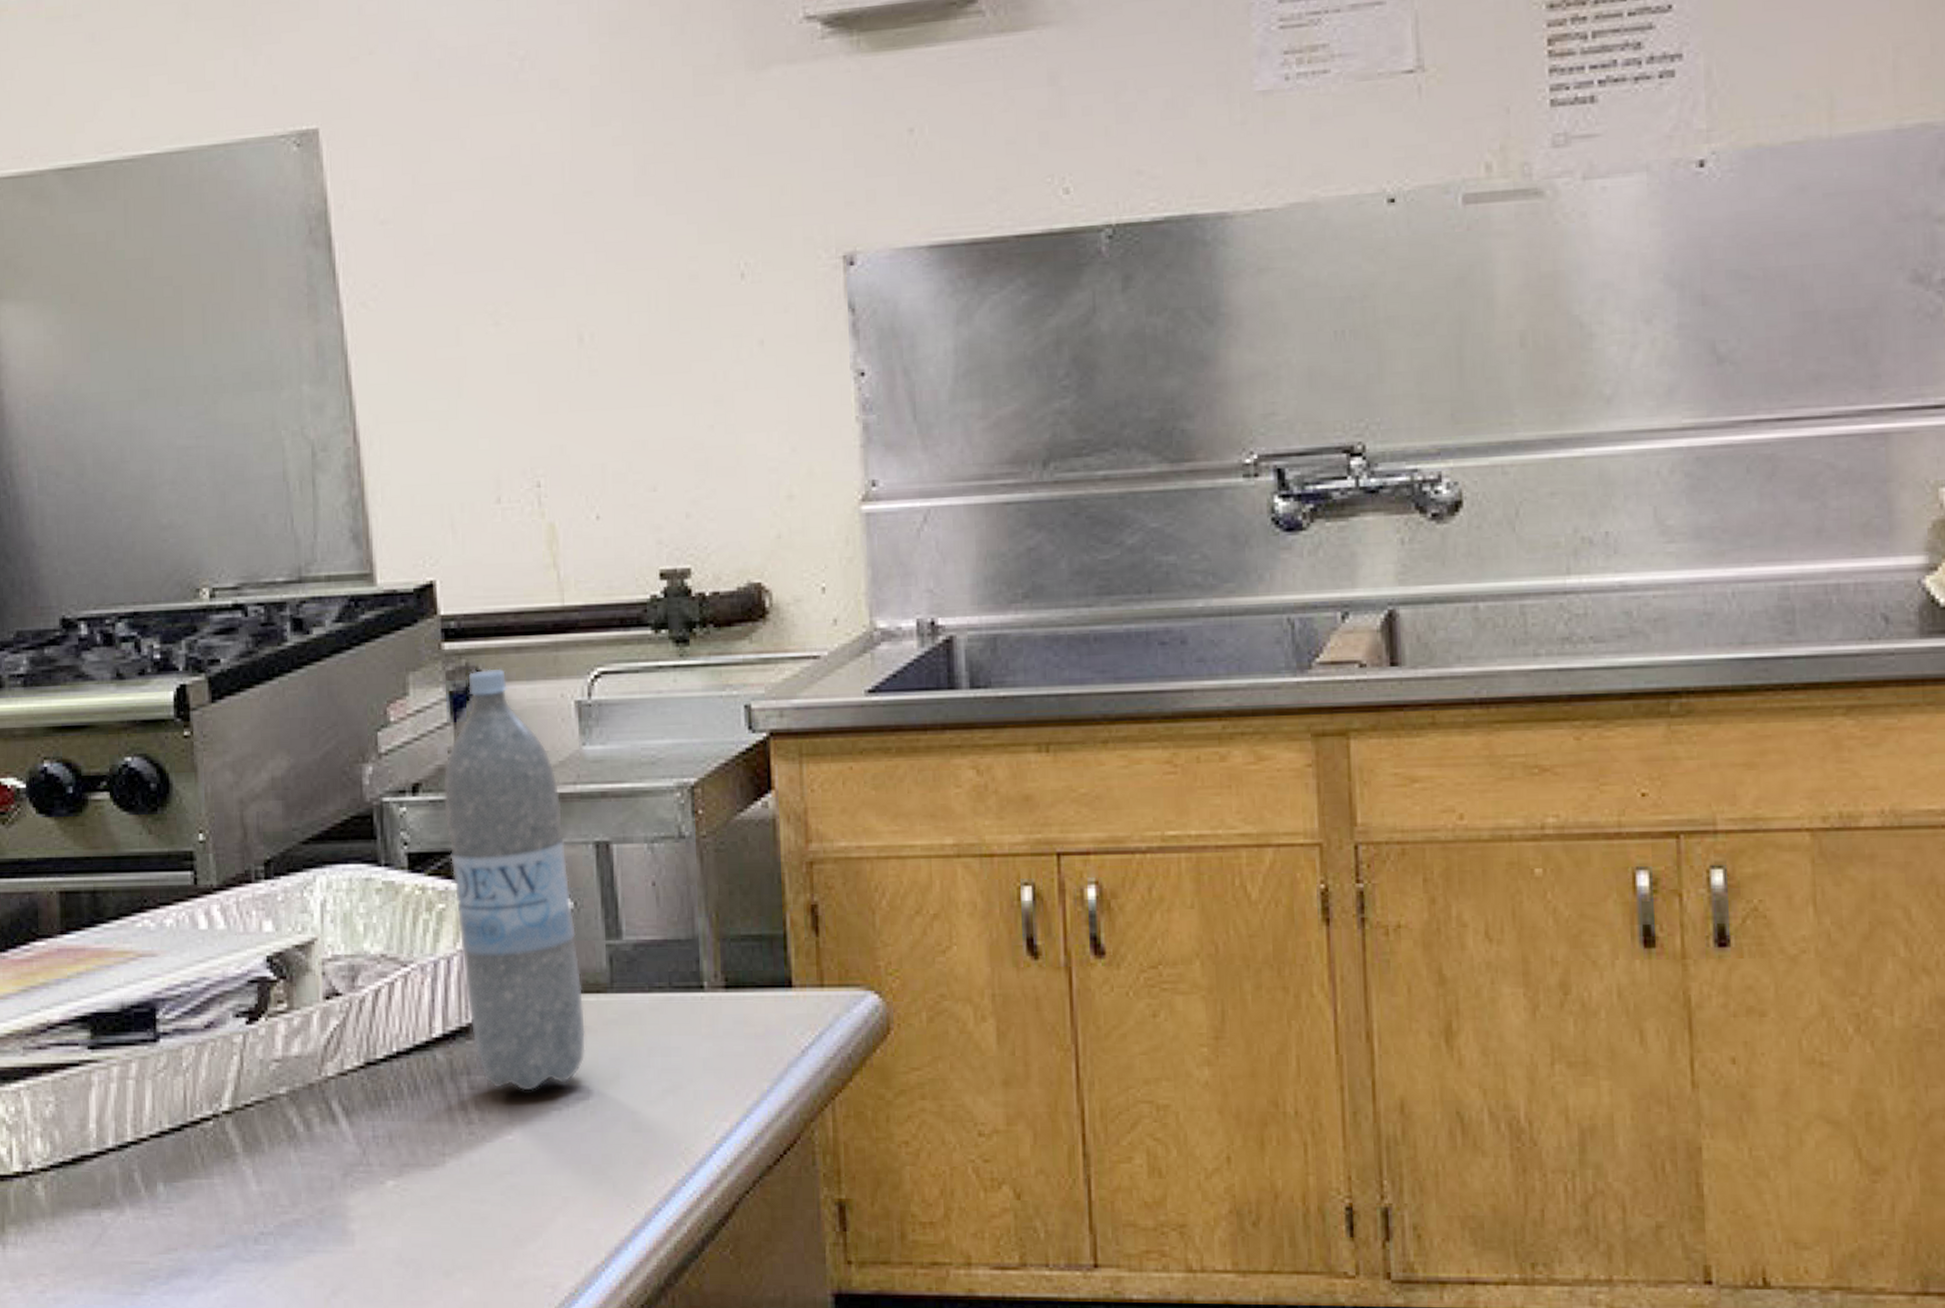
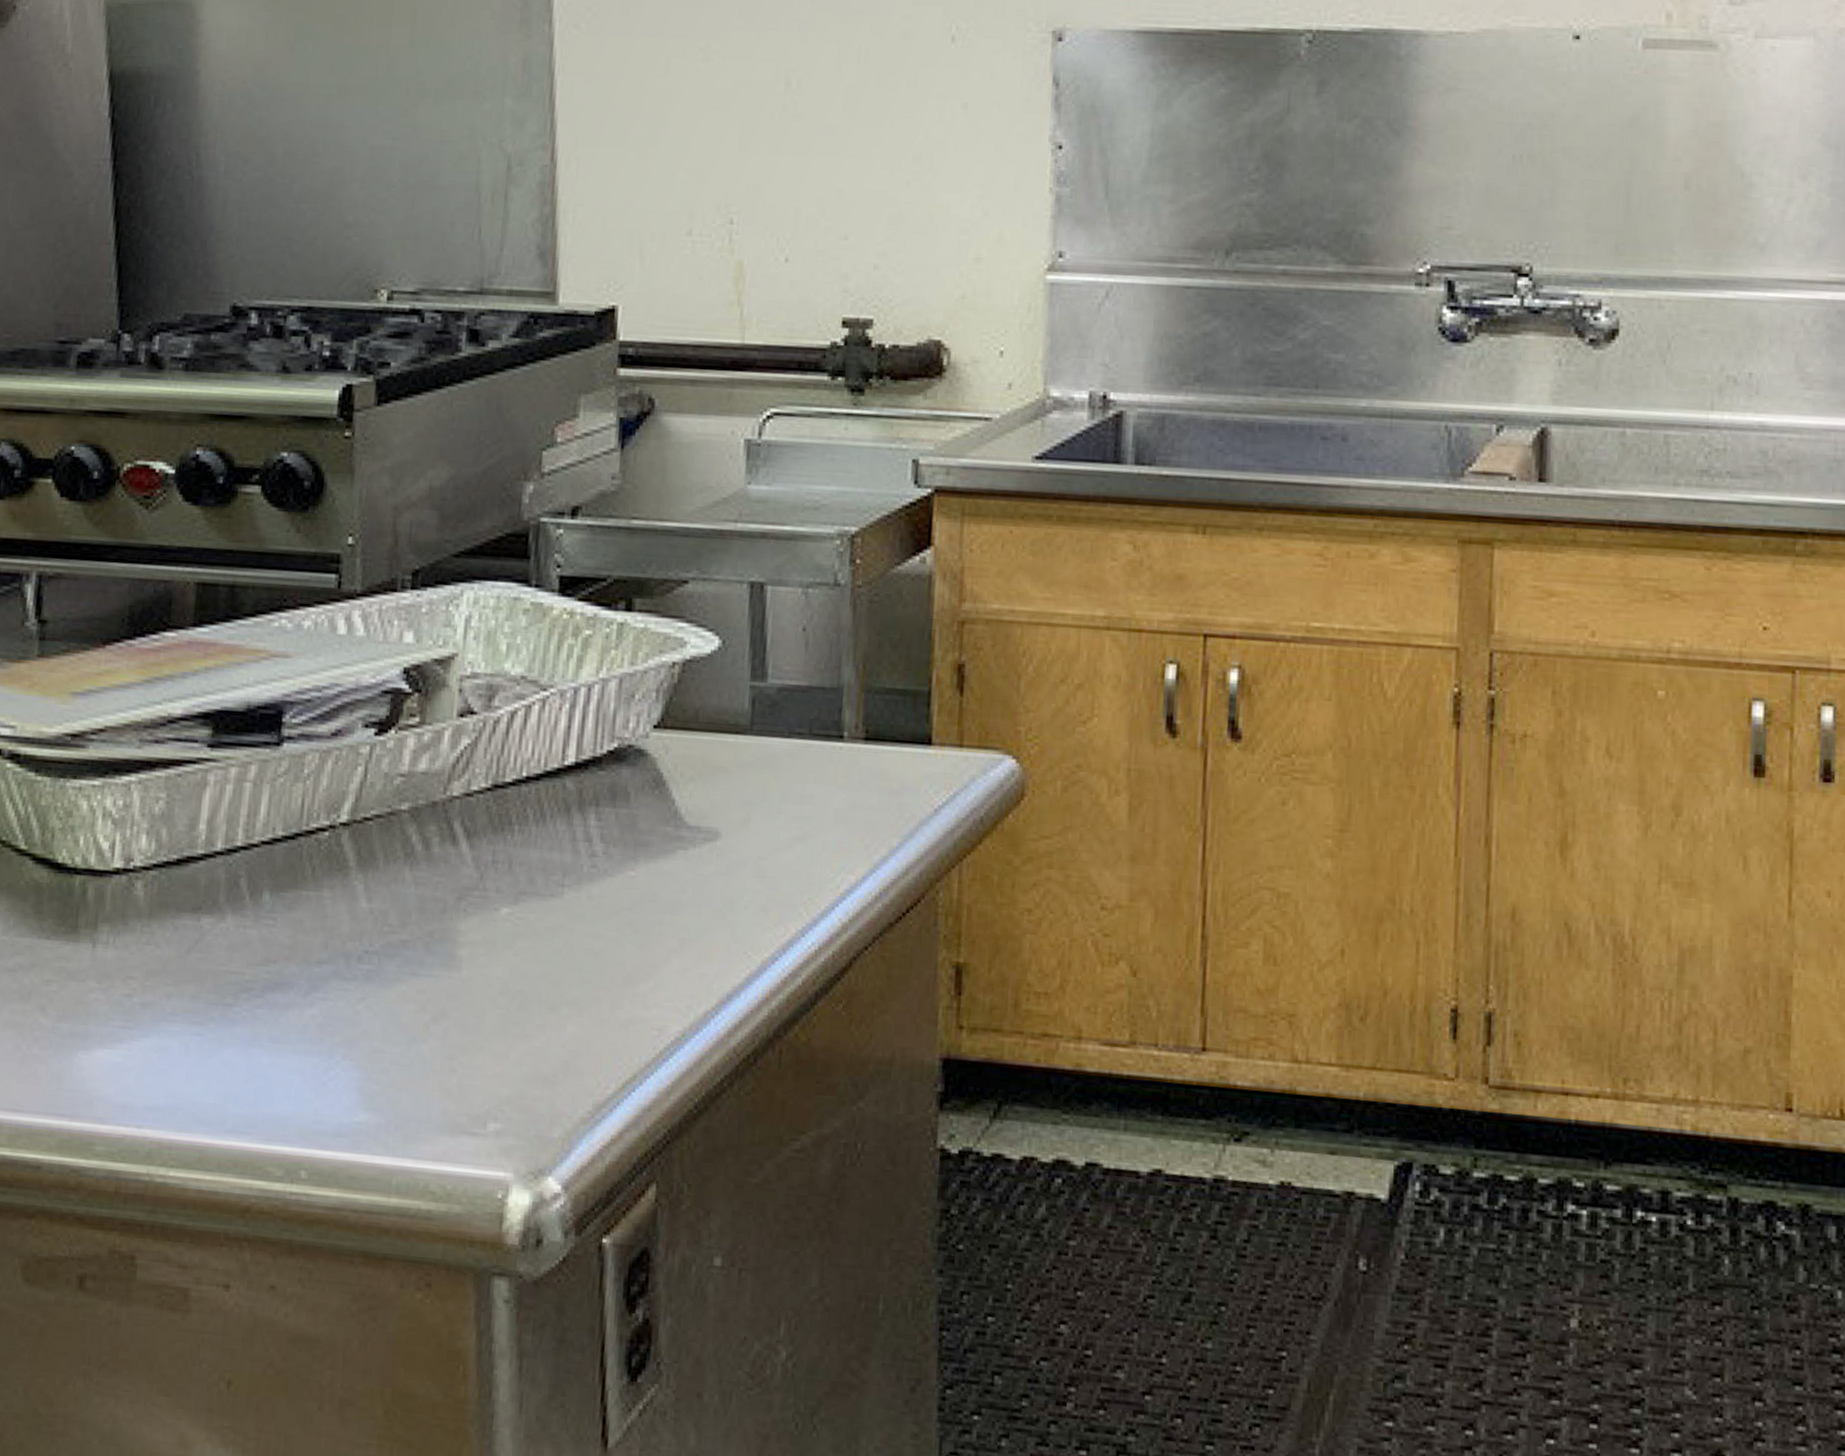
water bottle: present [443,668,586,1091] -> none [601,398,722,828]

